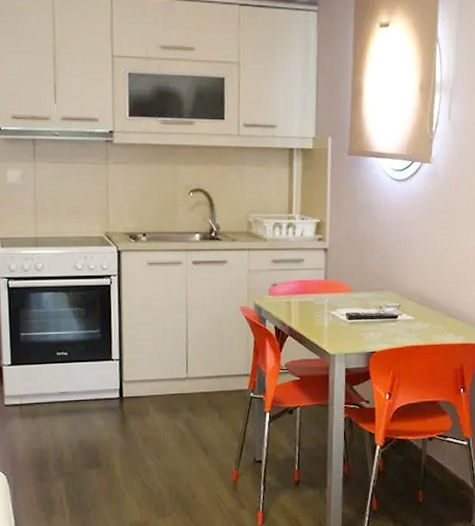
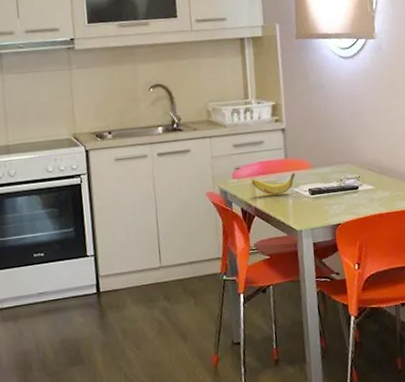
banana: none [288,294,334,316] -> present [251,172,295,196]

